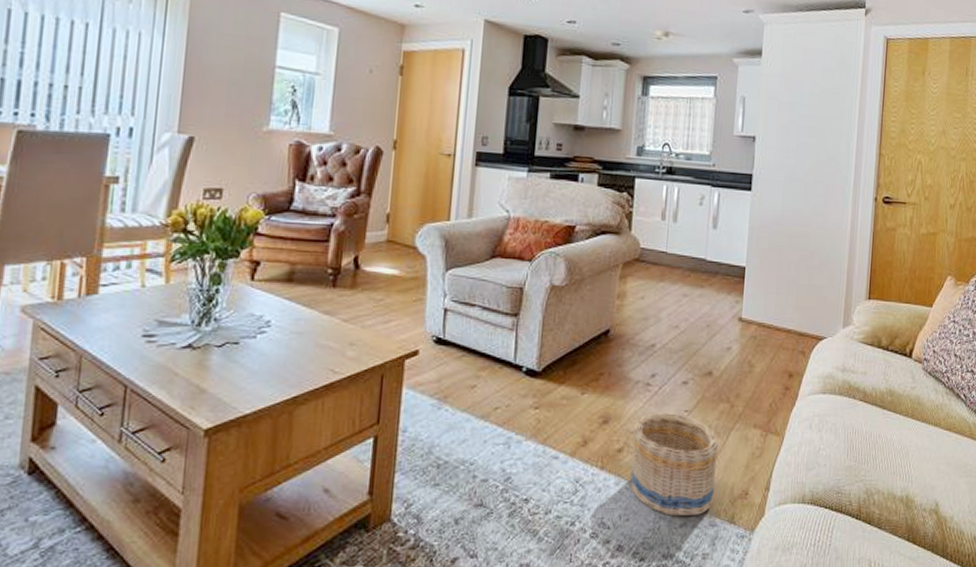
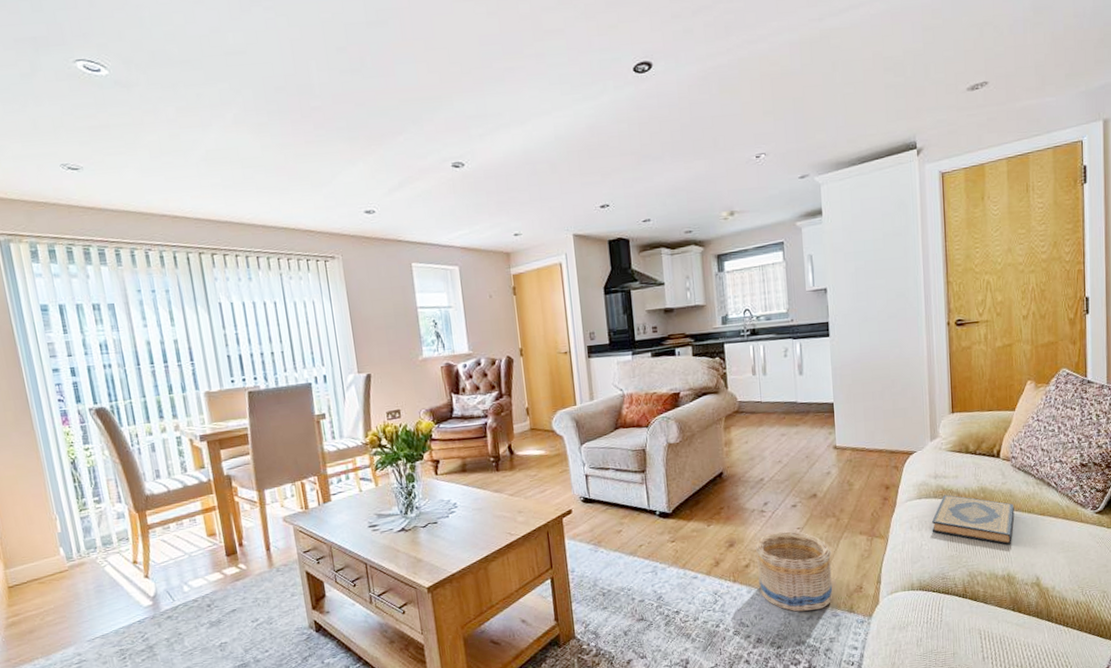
hardback book: none [832,393,921,461] -> present [931,495,1015,545]

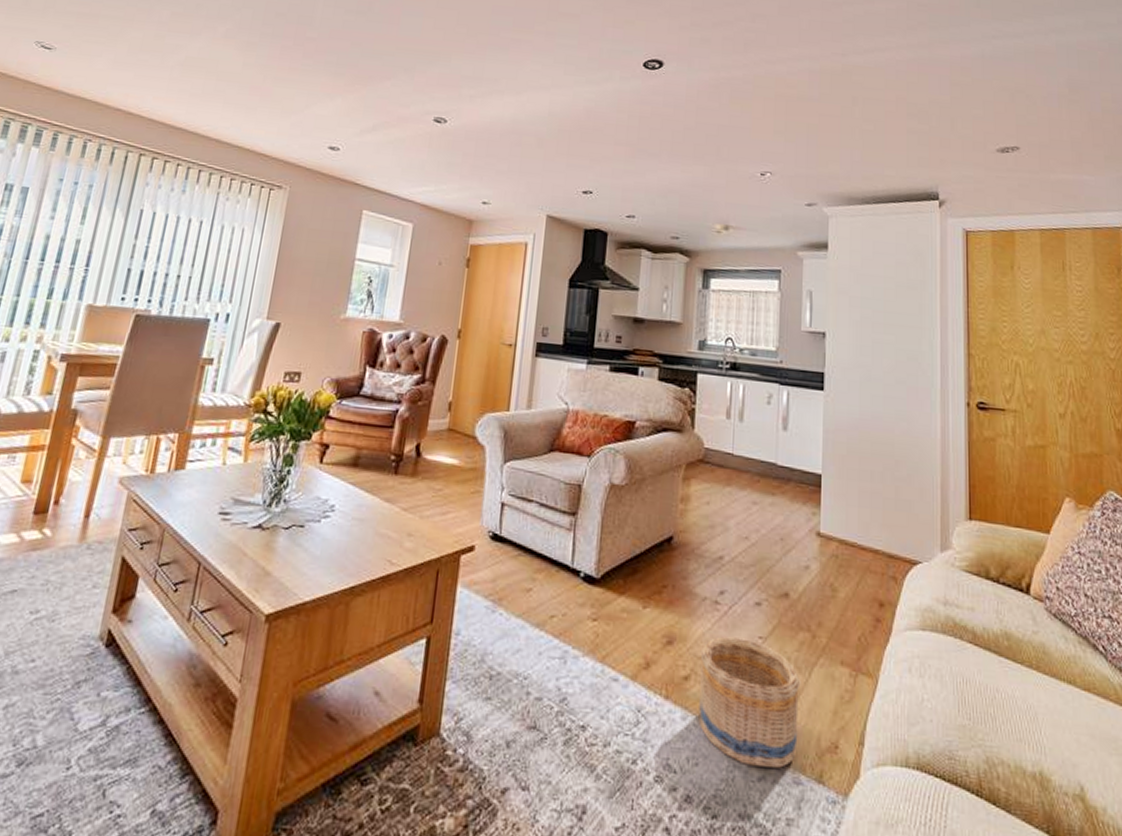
hardback book: present [931,495,1015,545] -> none [937,632,1049,727]

